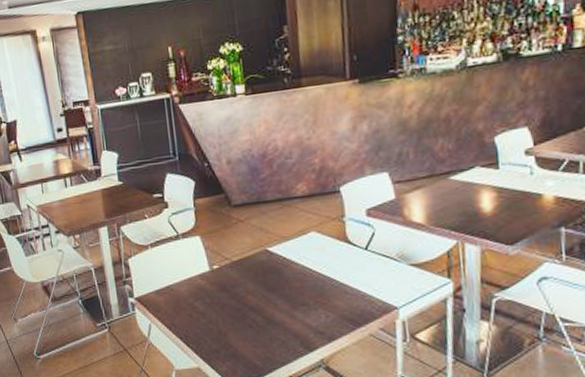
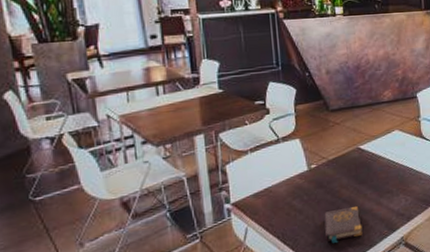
book: none [228,317,273,353] -> present [324,206,363,243]

